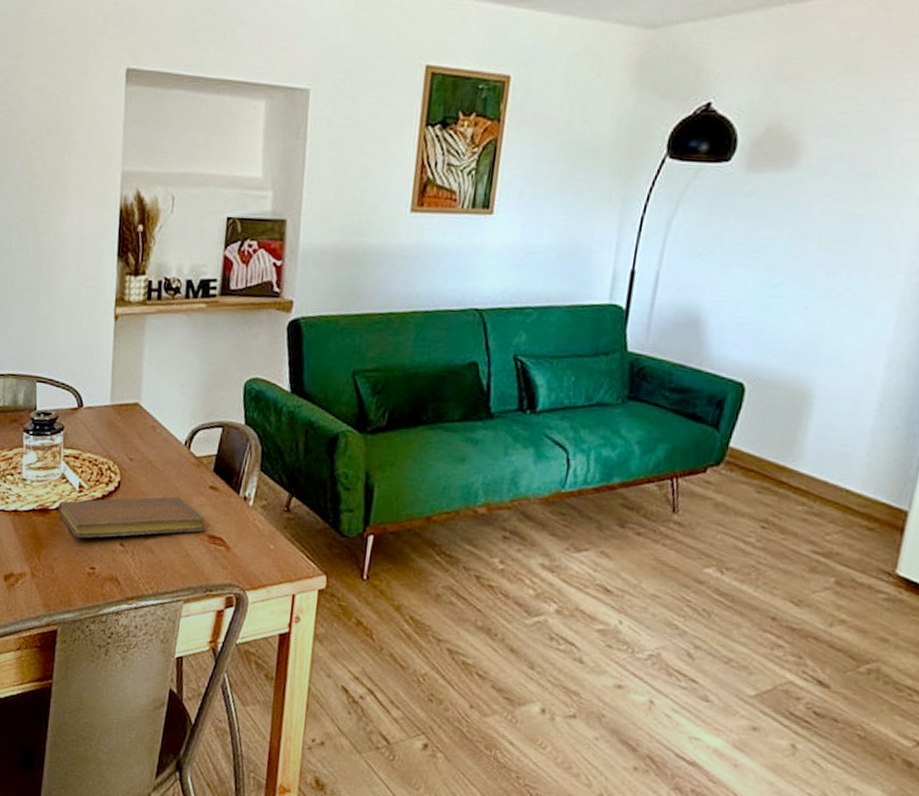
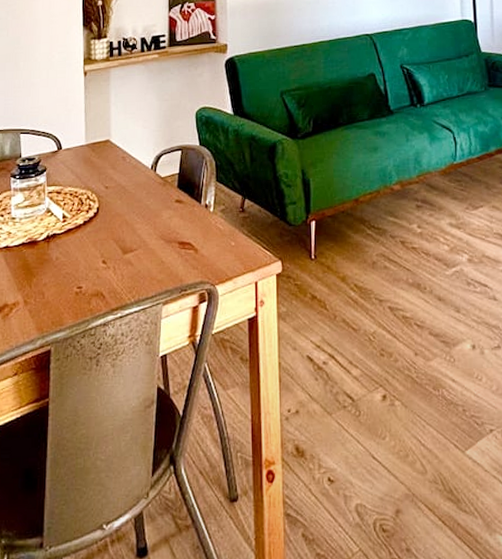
notebook: present [58,496,205,539] -> none [45,213,175,263]

